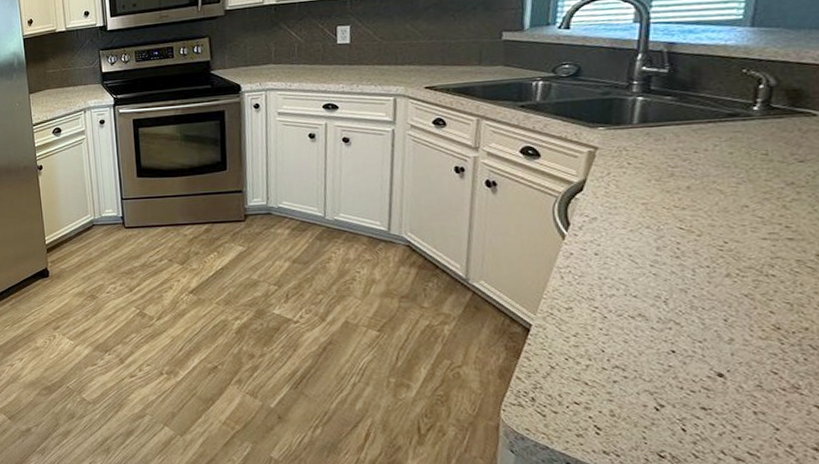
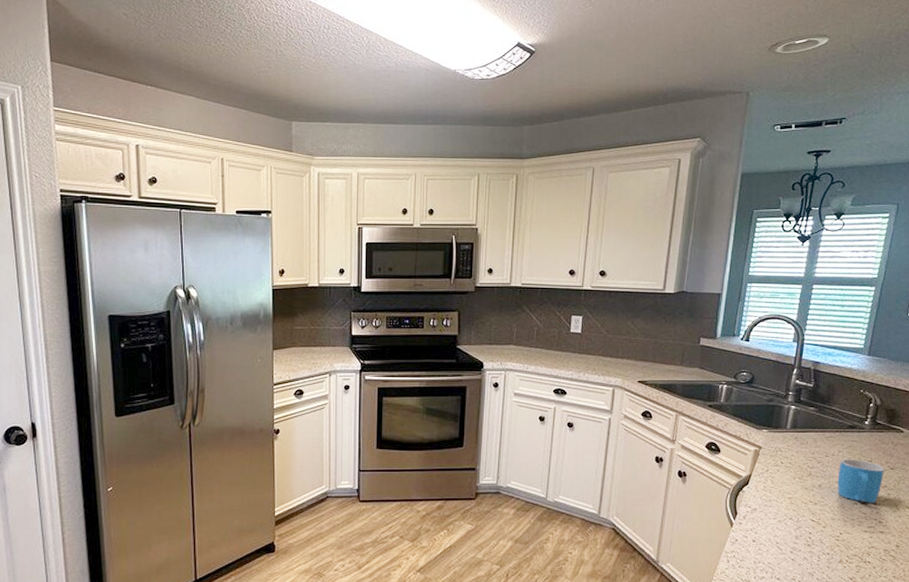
mug: none [714,153,789,205] -> present [837,458,884,503]

